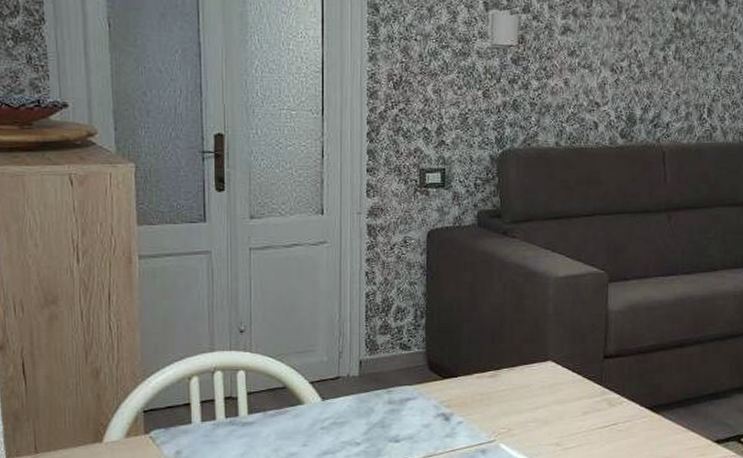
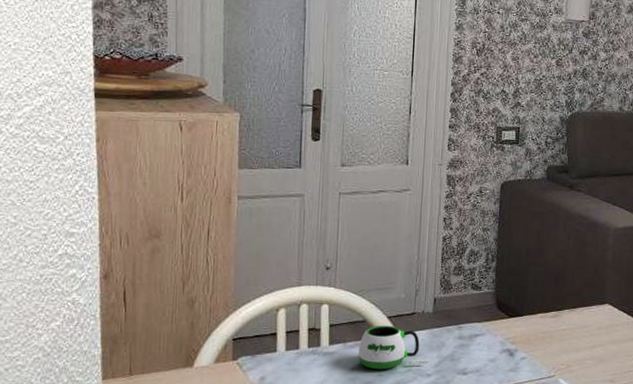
mug: none [280,391,357,440] -> present [358,325,429,370]

